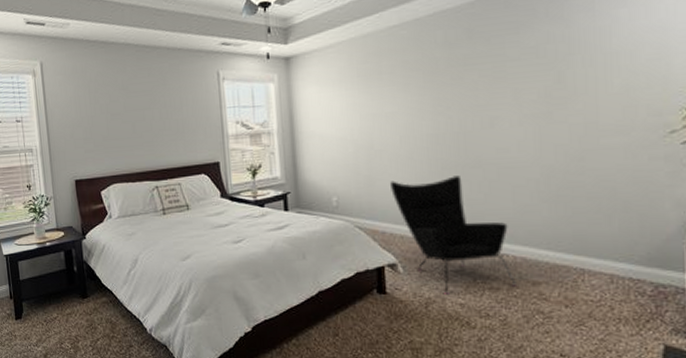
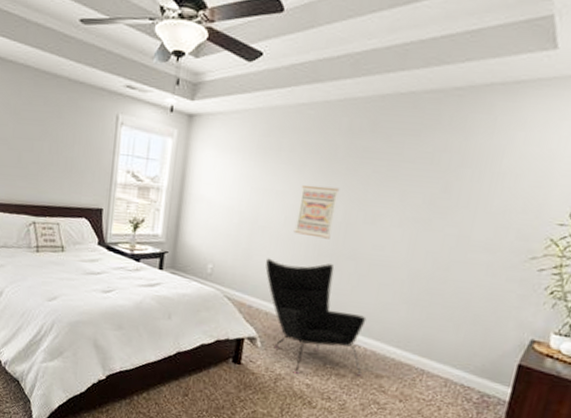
wall art: none [411,99,450,152] -> present [293,185,340,239]

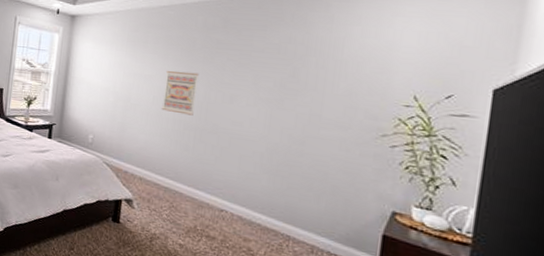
armchair: present [265,258,367,376] -> none [138,131,231,239]

